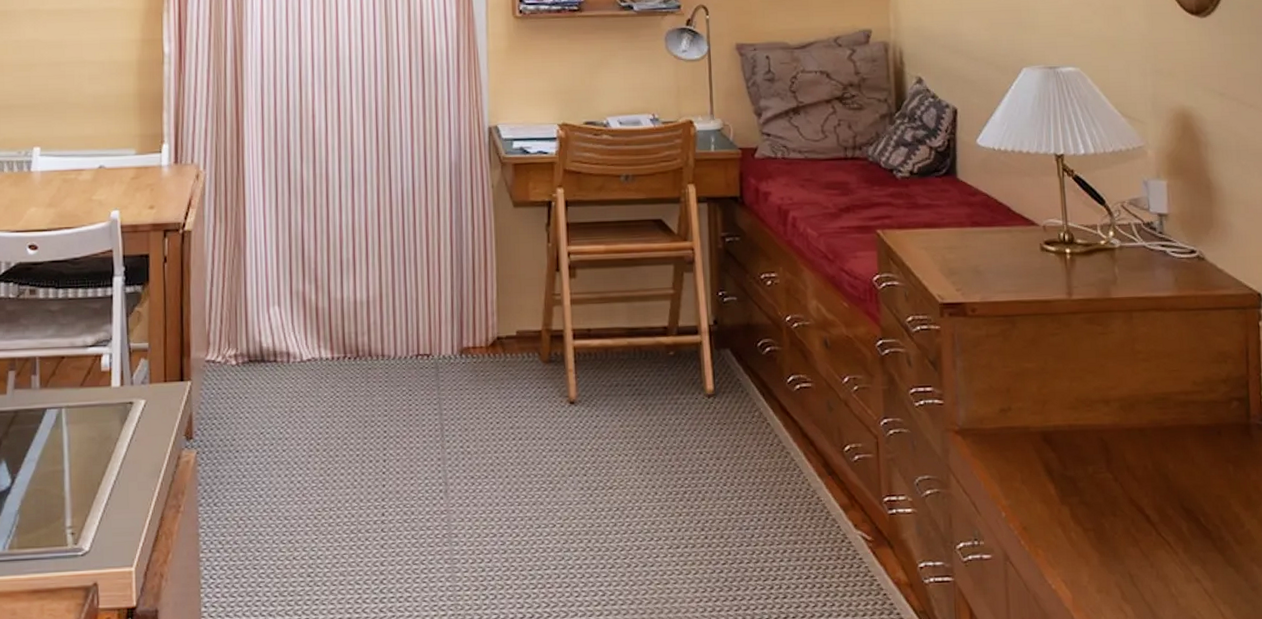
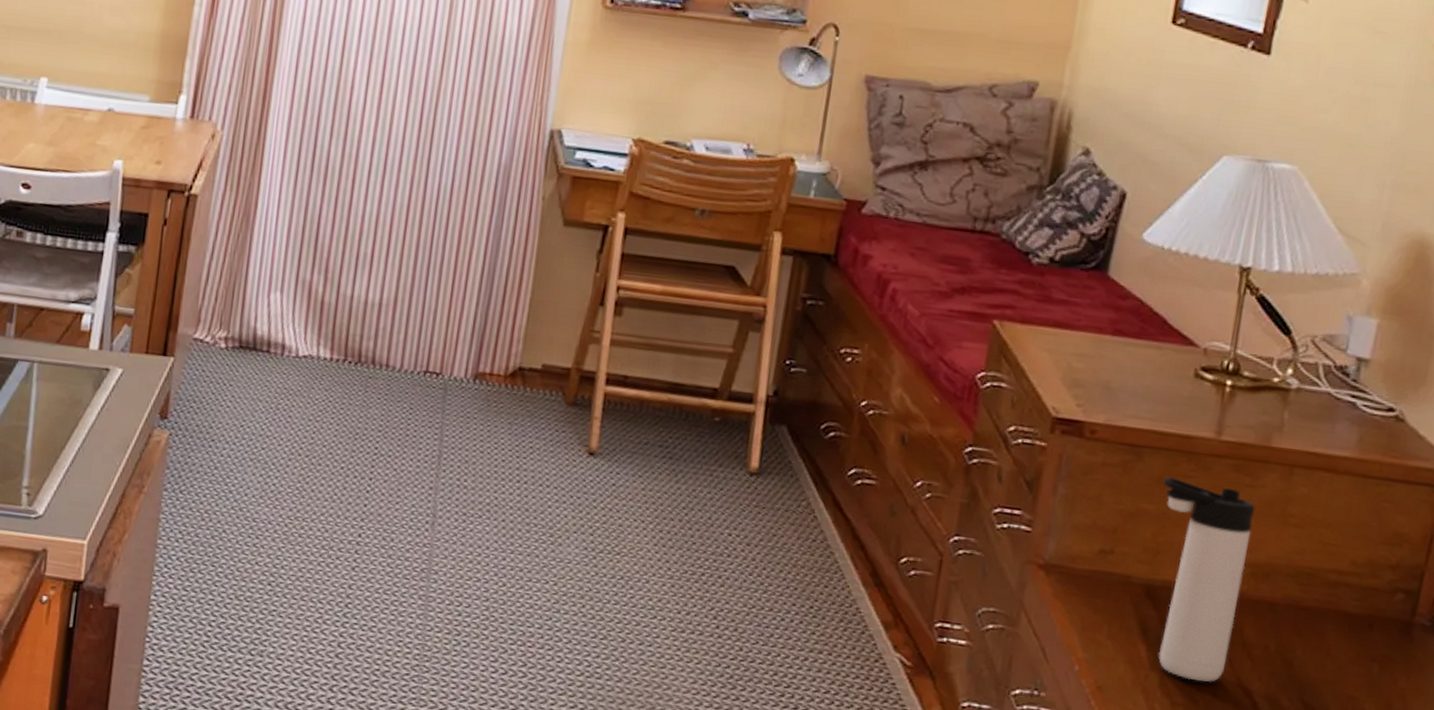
thermos bottle: none [1036,336,1118,507] -> present [1158,476,1256,682]

